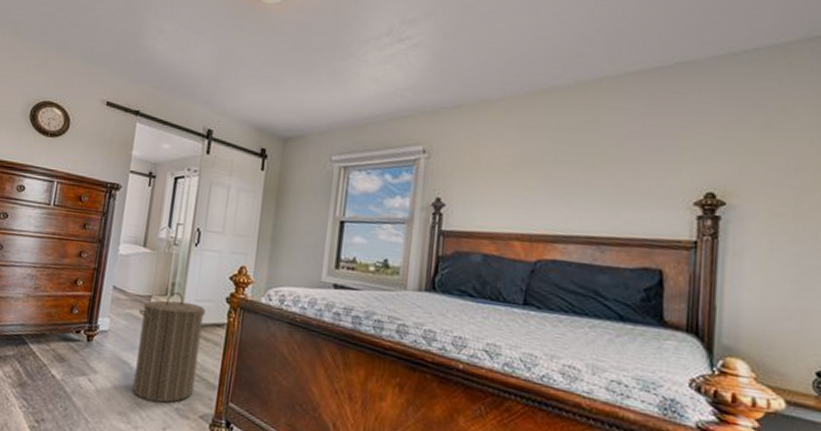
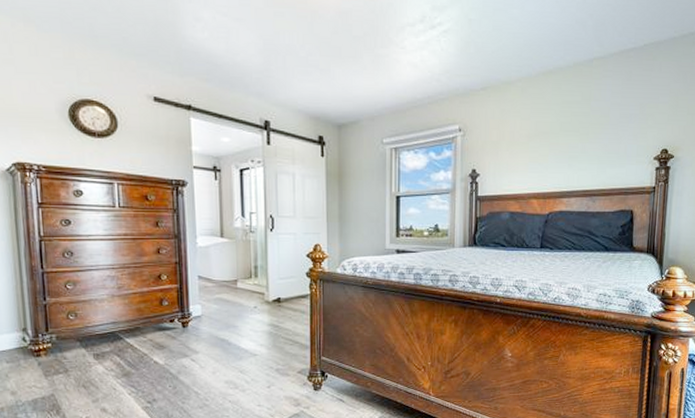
laundry hamper: present [133,291,206,403] -> none [228,273,290,367]

